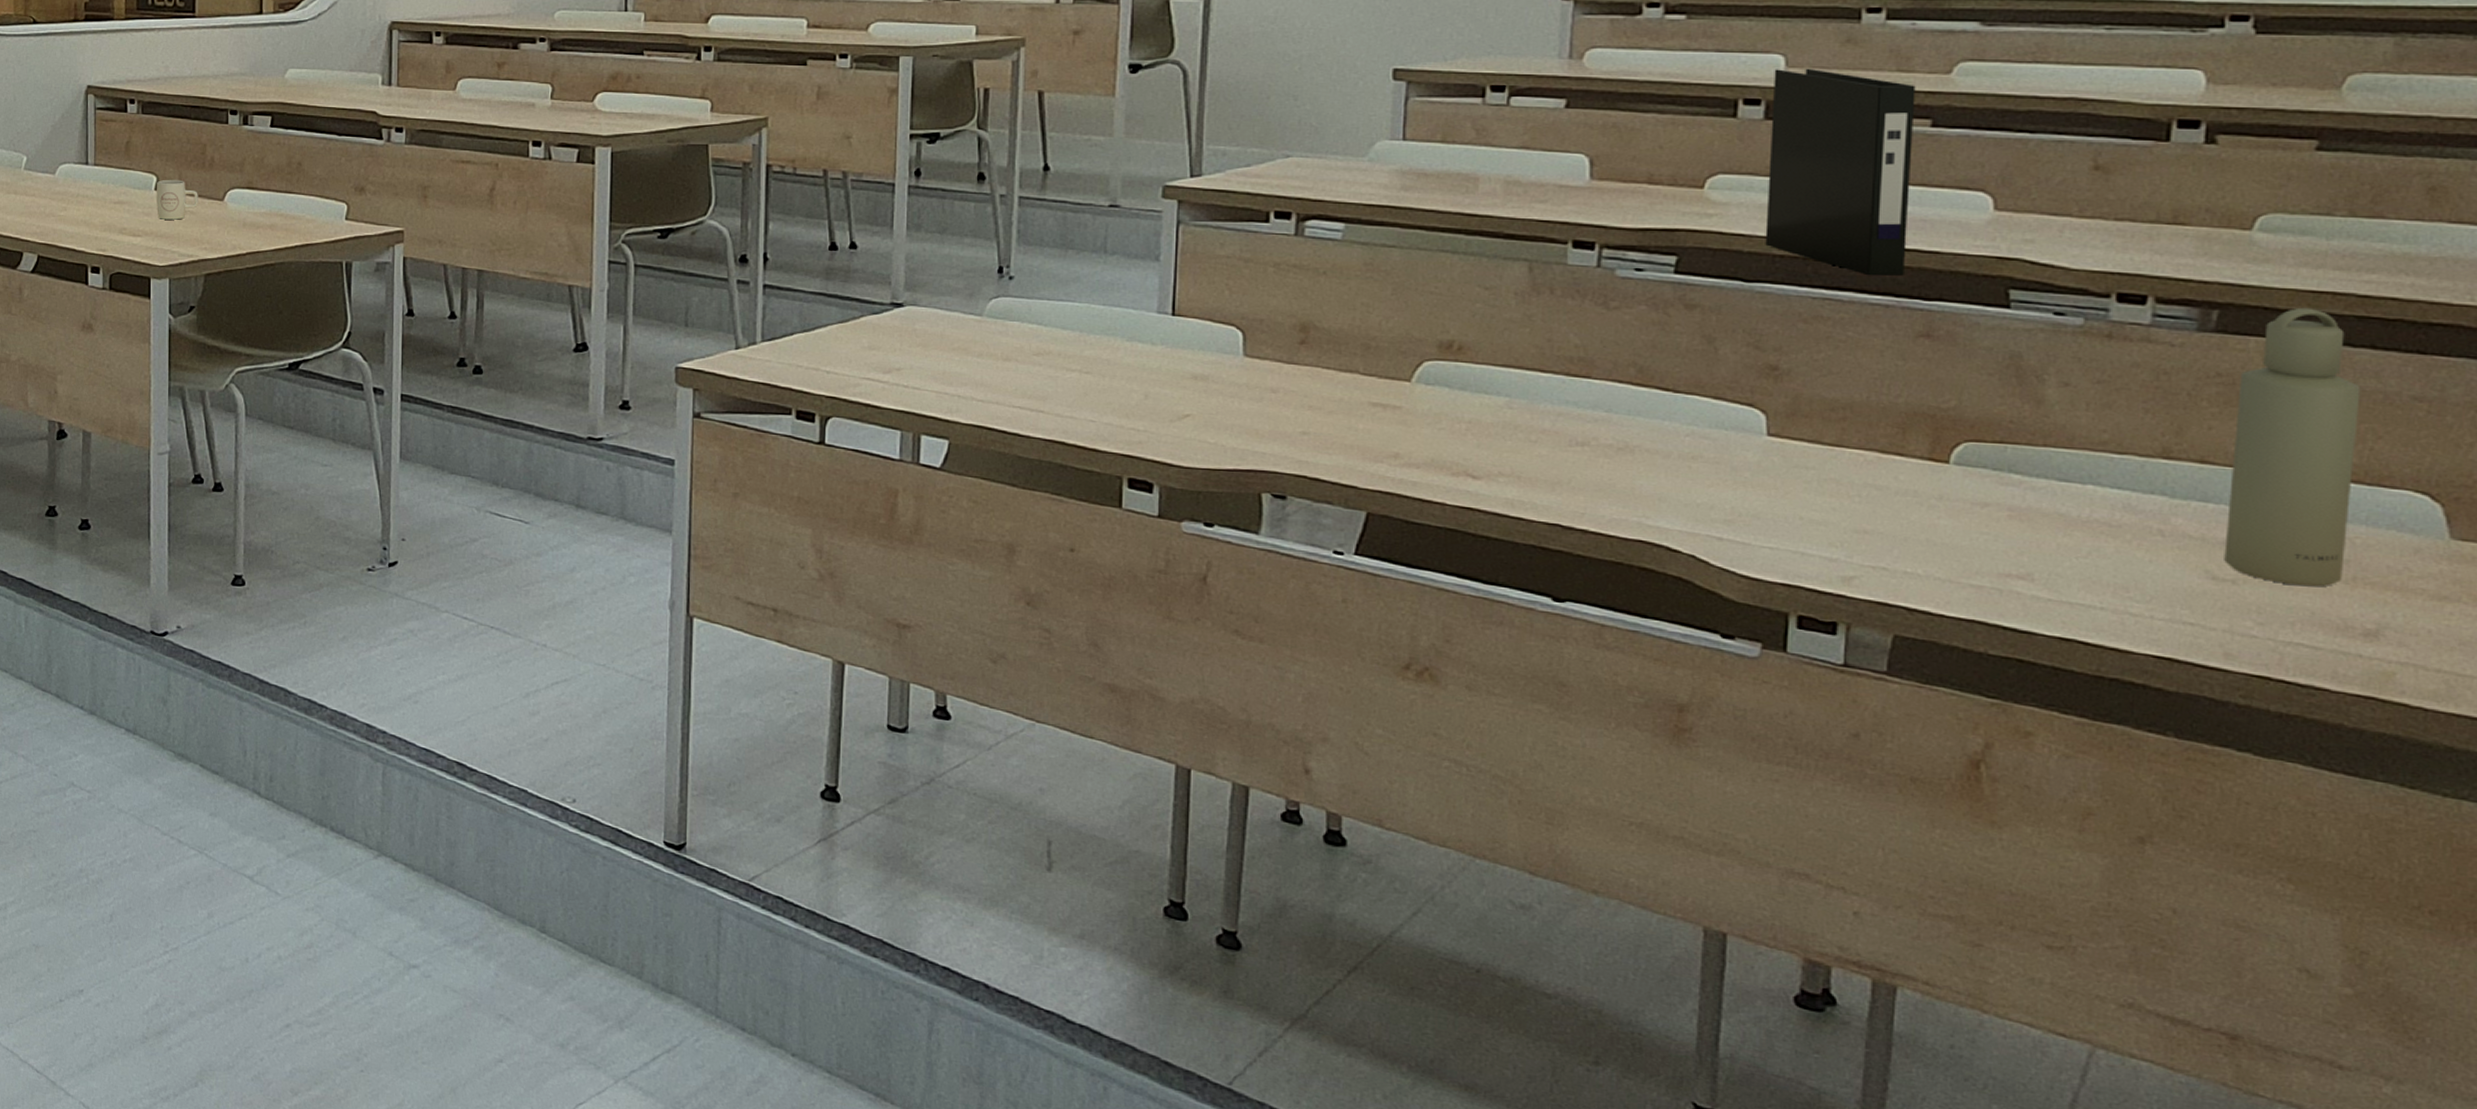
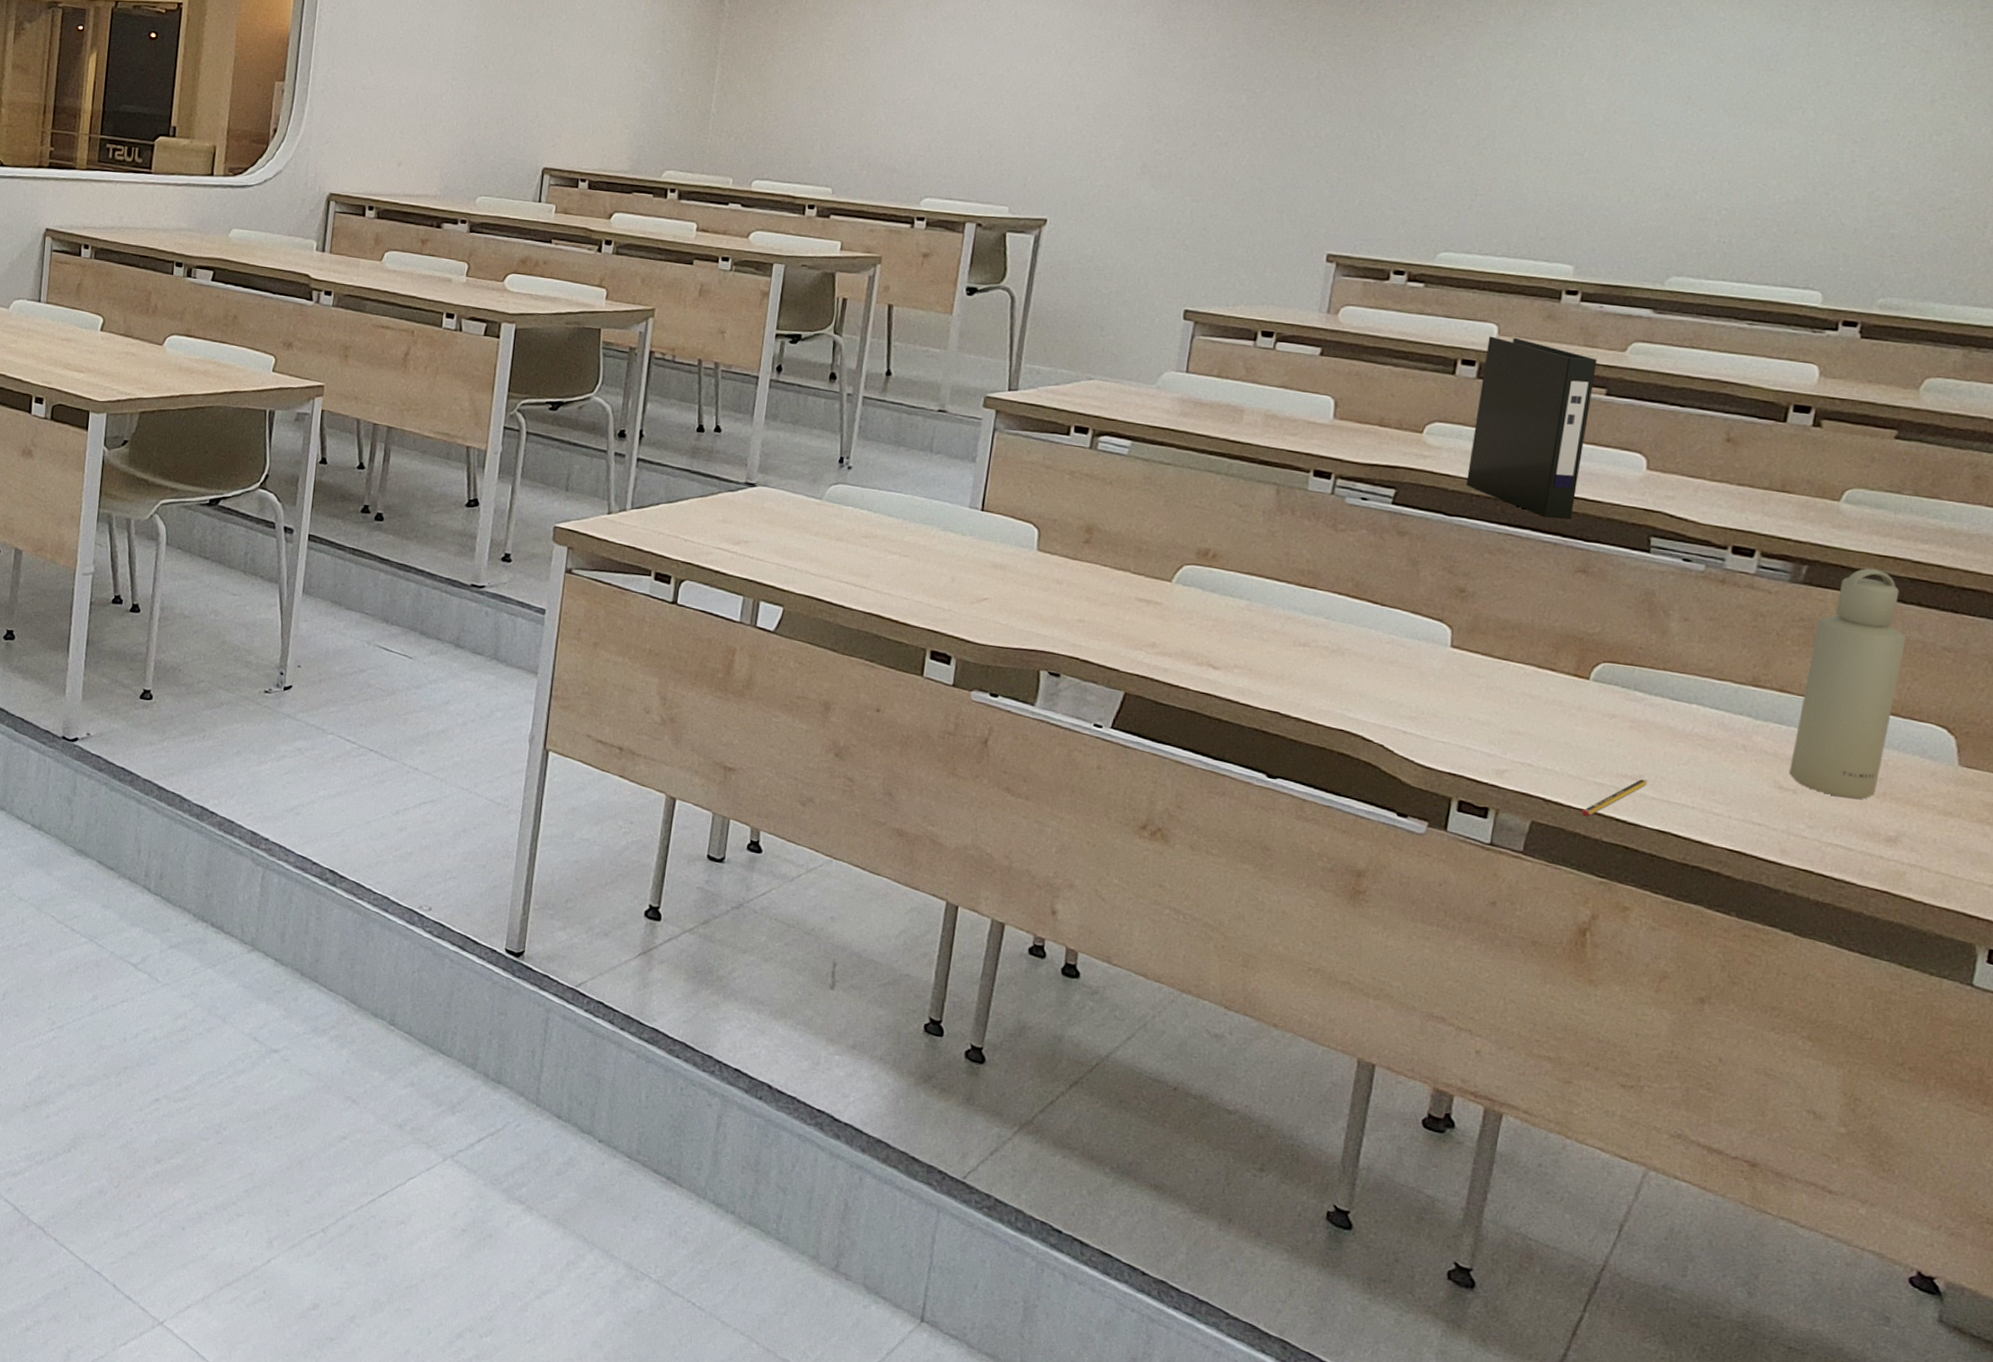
mug: present [157,179,198,220] -> none [100,321,140,360]
pencil: none [1957,578,2039,627] -> present [1581,779,1648,817]

